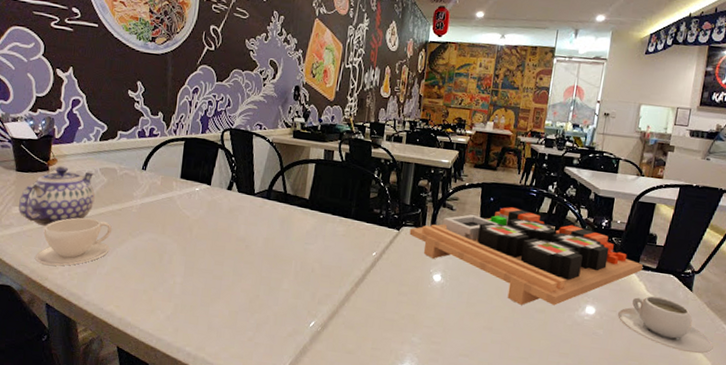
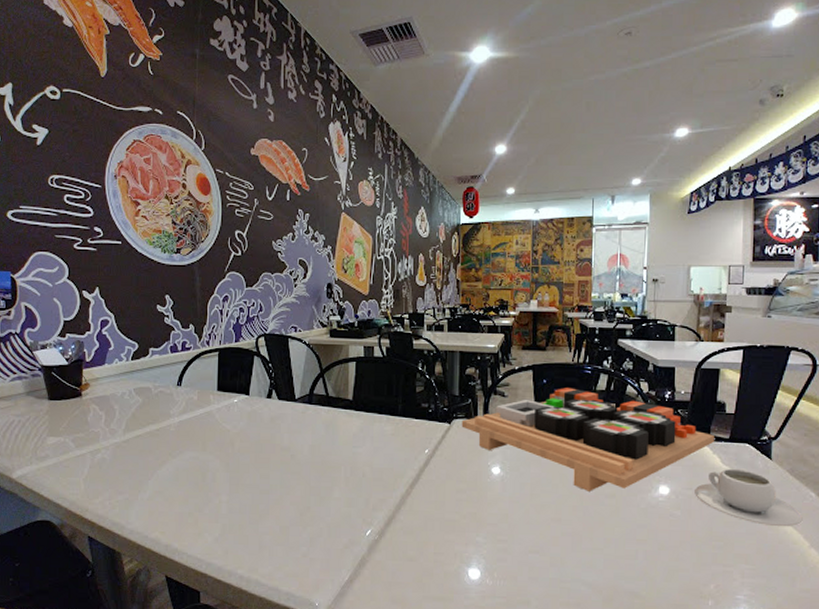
teapot: present [19,166,95,226] -> none [54,390,131,454]
teacup: present [35,217,112,266] -> none [74,441,150,495]

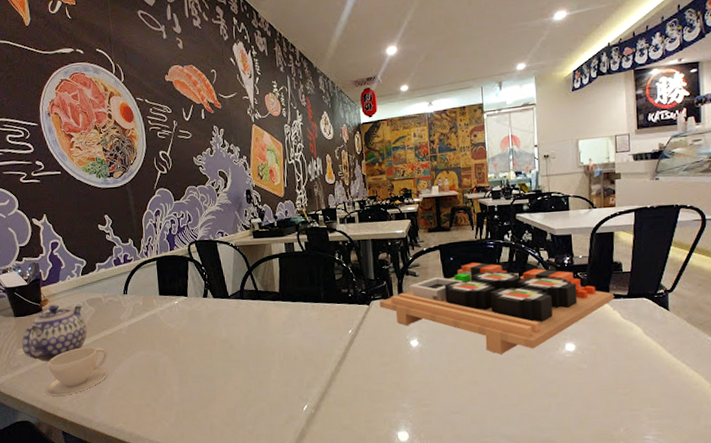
teapot: none [54,390,131,454] -> present [22,304,87,362]
teacup: none [74,441,150,495] -> present [45,346,109,396]
teacup: present [695,468,803,527] -> none [599,321,703,371]

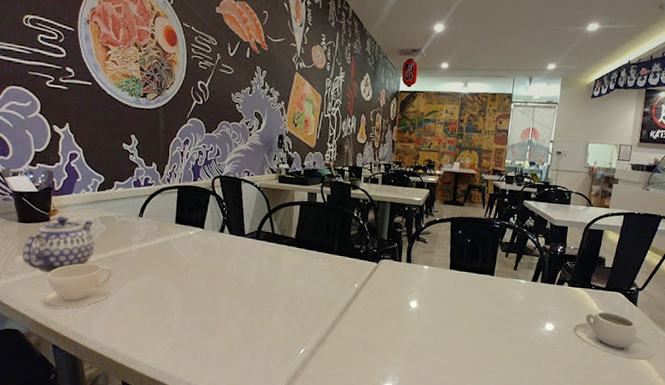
sushi platter: present [379,262,614,354] -> none [387,238,594,325]
teacup: none [599,321,703,371] -> present [573,311,656,361]

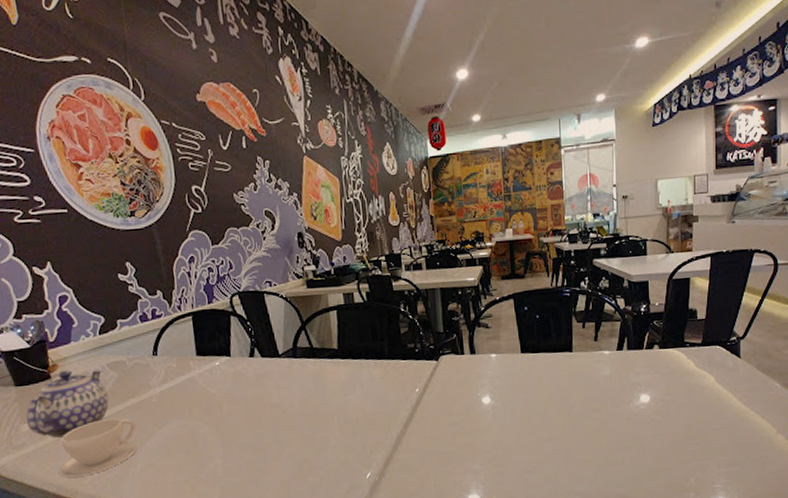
teacup: present [573,311,656,361] -> none [673,370,770,419]

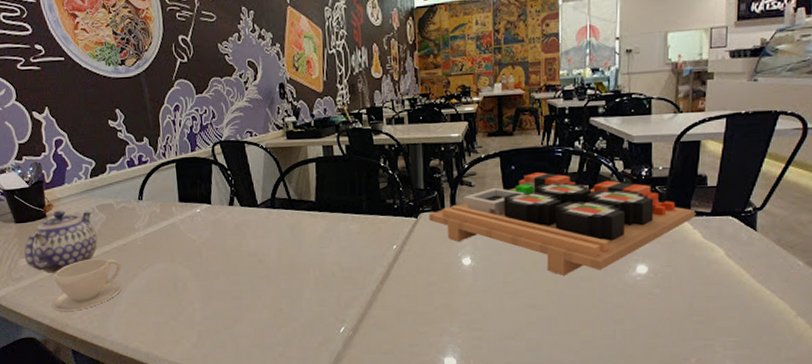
sushi platter: none [448,312,688,409] -> present [428,172,695,276]

